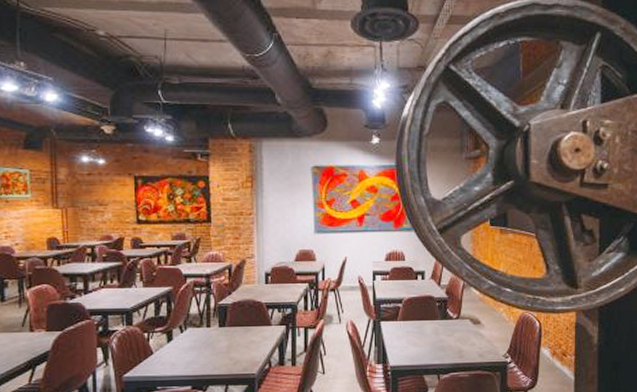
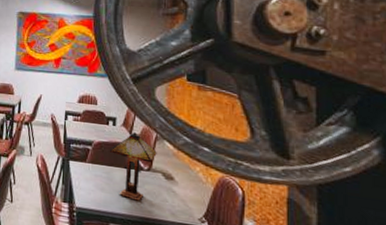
table lamp: none [420,283,465,349] -> present [110,132,157,201]

